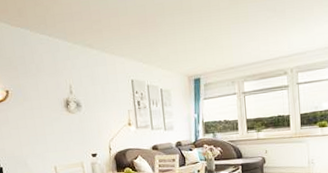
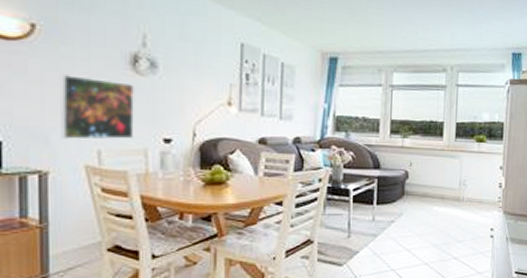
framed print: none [27,119,74,162] -> present [60,73,134,140]

